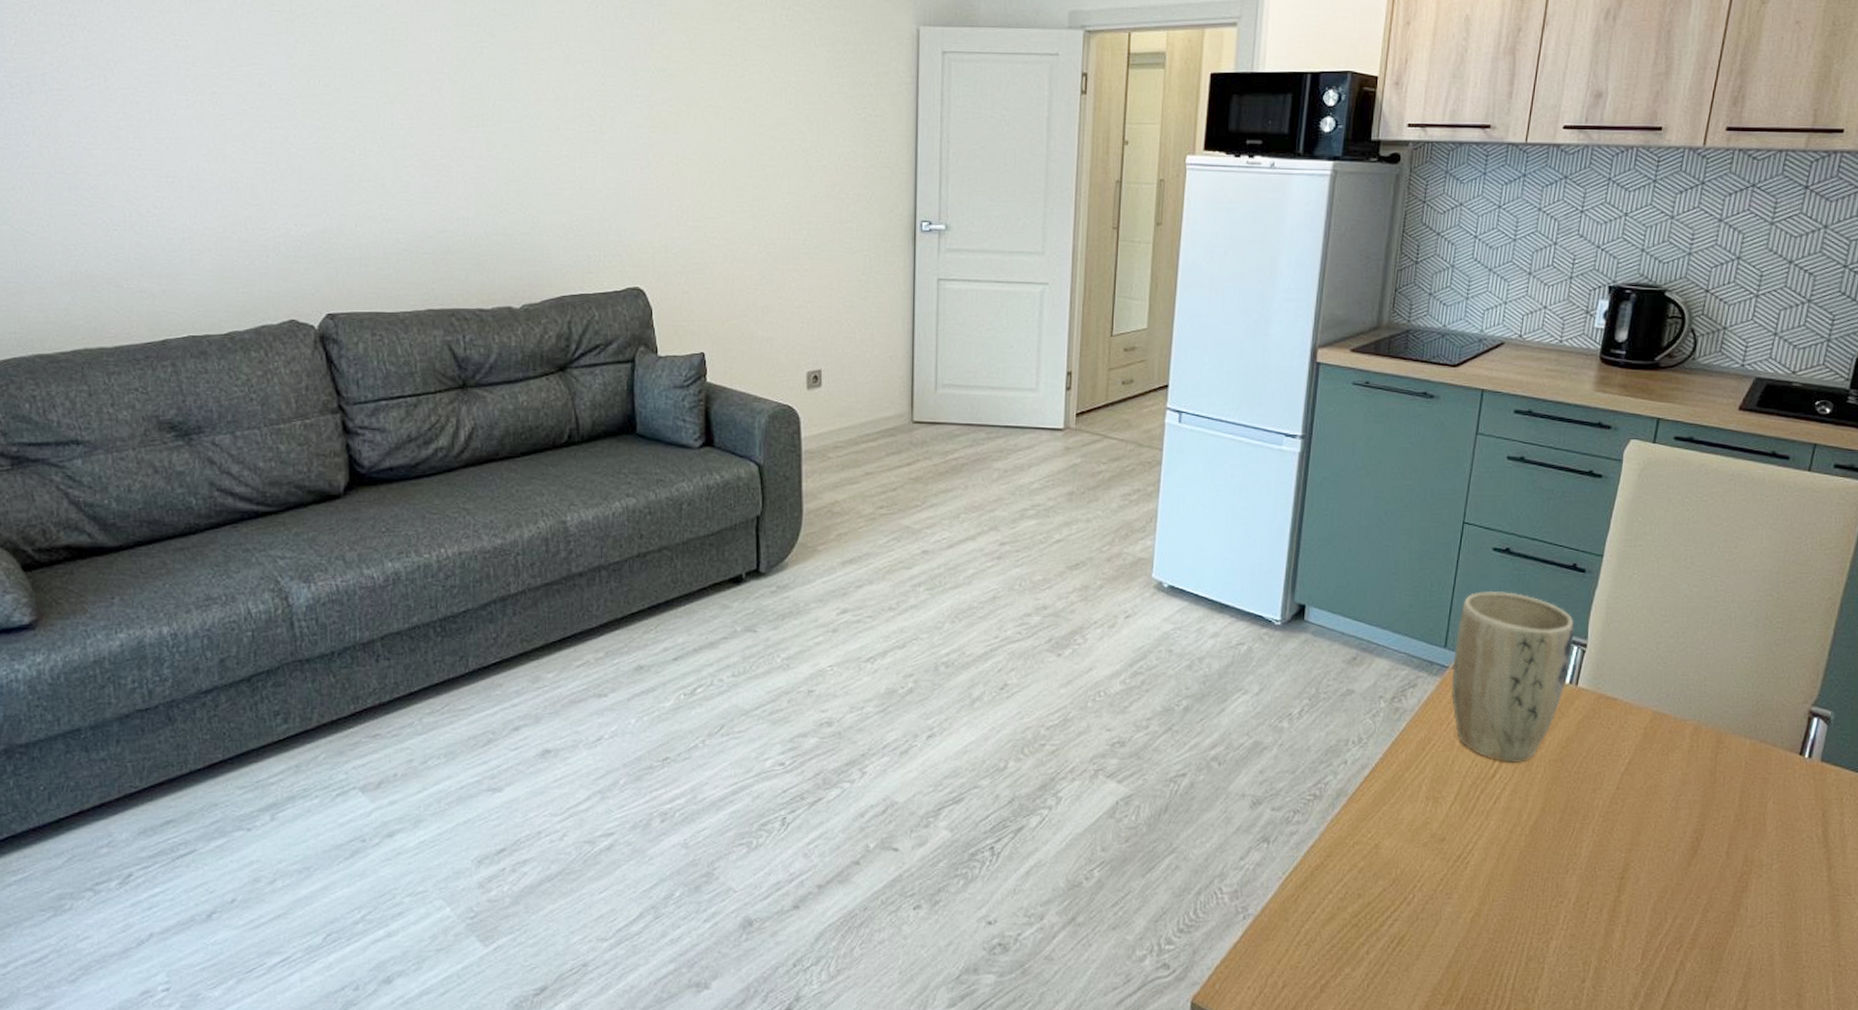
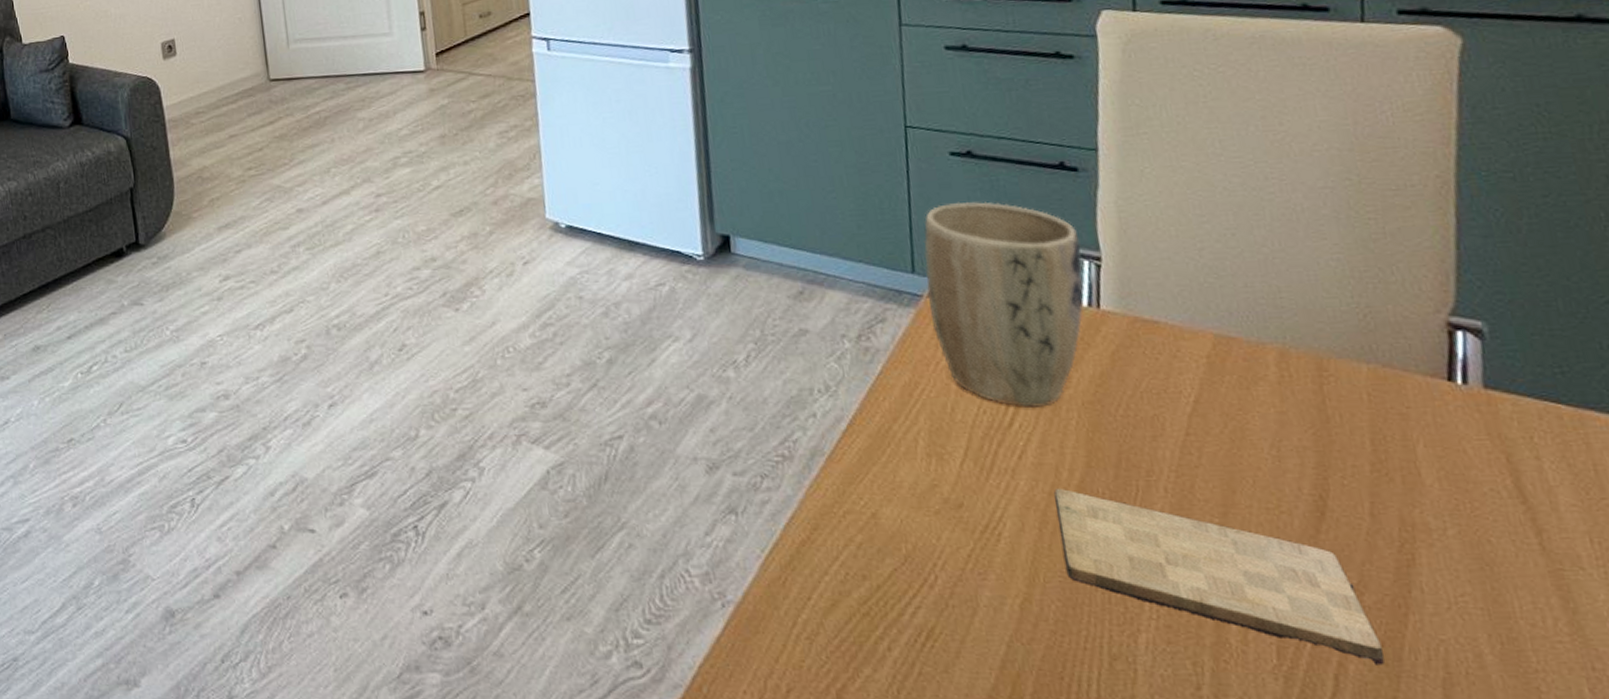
cutting board: none [1510,828,1711,964] -> present [1054,489,1385,665]

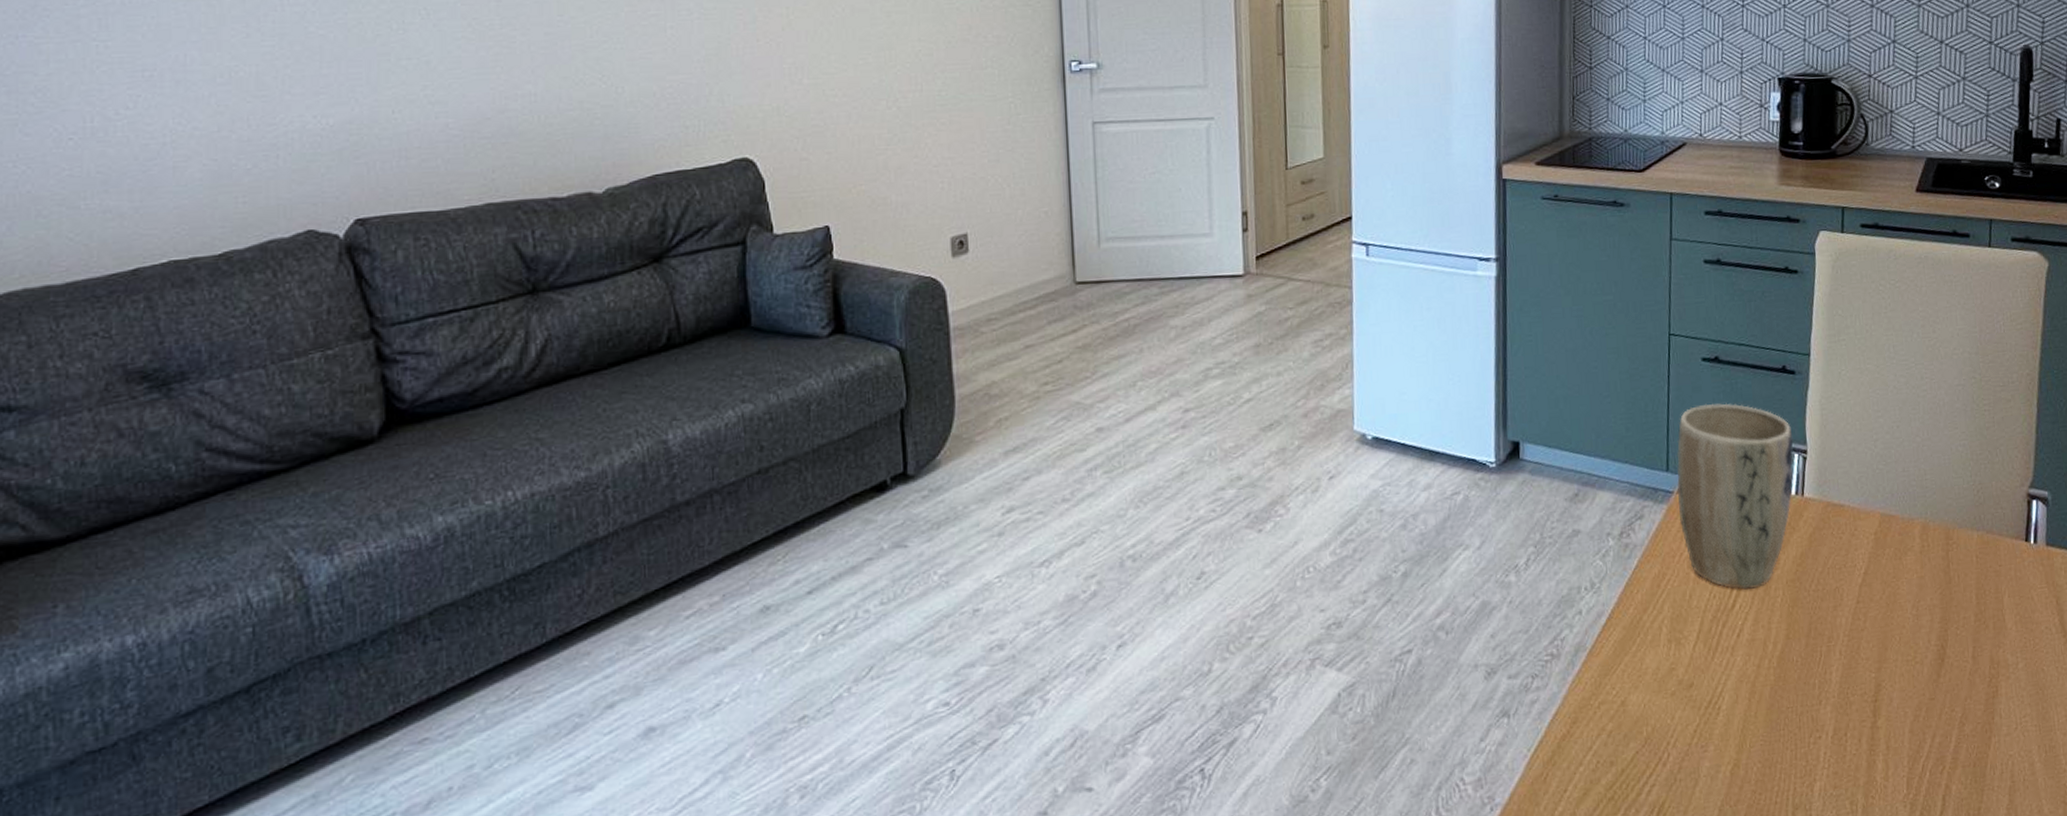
cutting board: present [1054,489,1385,665] -> none [1761,660,1975,783]

